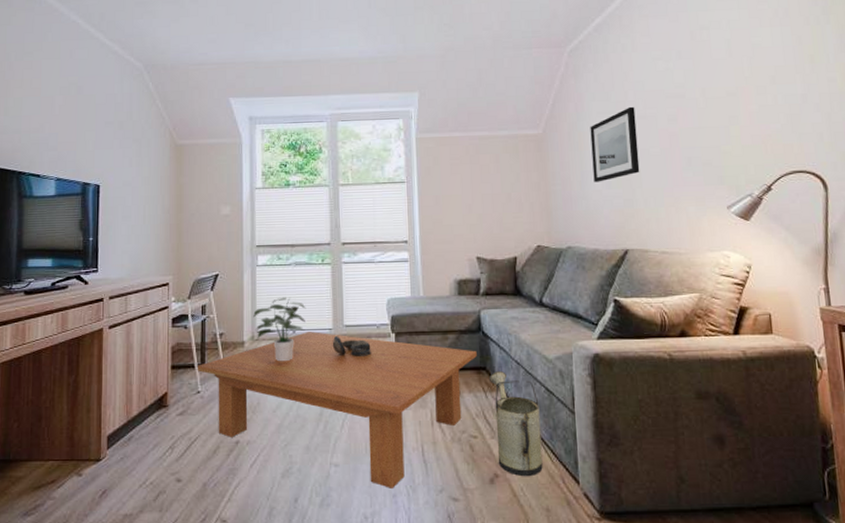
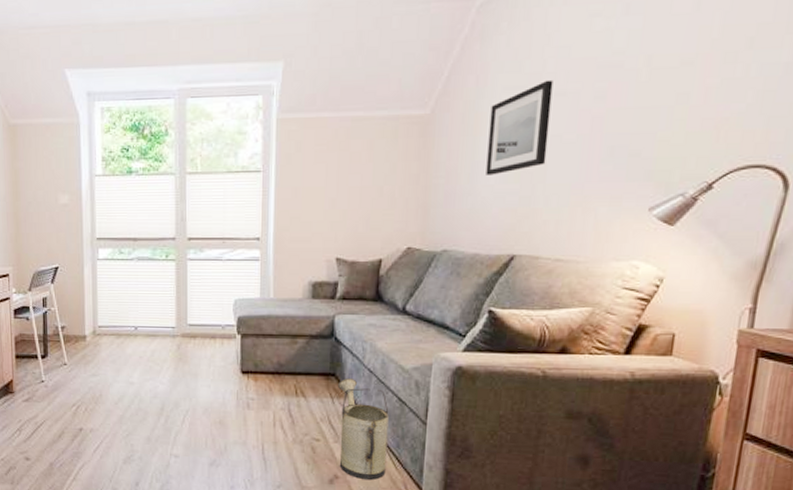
coffee table: present [197,332,477,488] -> none [40,329,327,481]
potted plant: present [253,297,306,362] -> none [94,293,149,357]
decorative bowl: present [332,336,371,356] -> none [175,335,215,356]

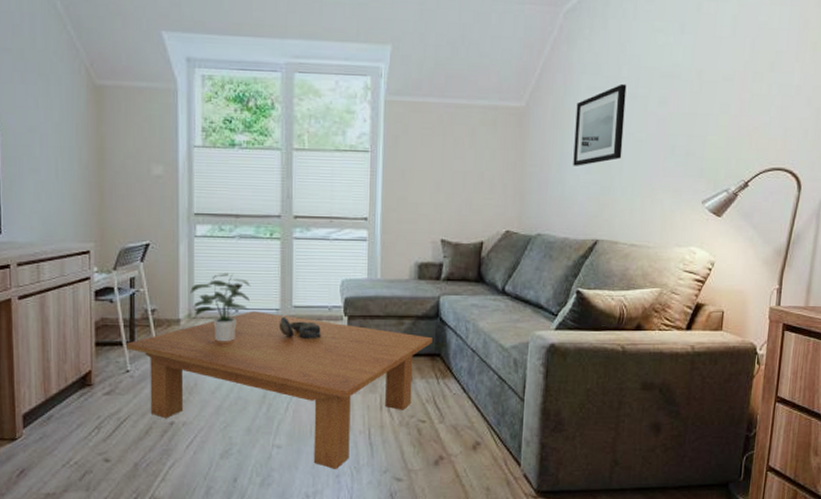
coffee table: none [40,329,327,481] -> present [125,311,432,469]
potted plant: none [94,293,149,357] -> present [190,272,251,342]
decorative bowl: none [175,335,215,356] -> present [279,317,321,339]
watering can: present [337,378,389,481] -> none [442,359,490,459]

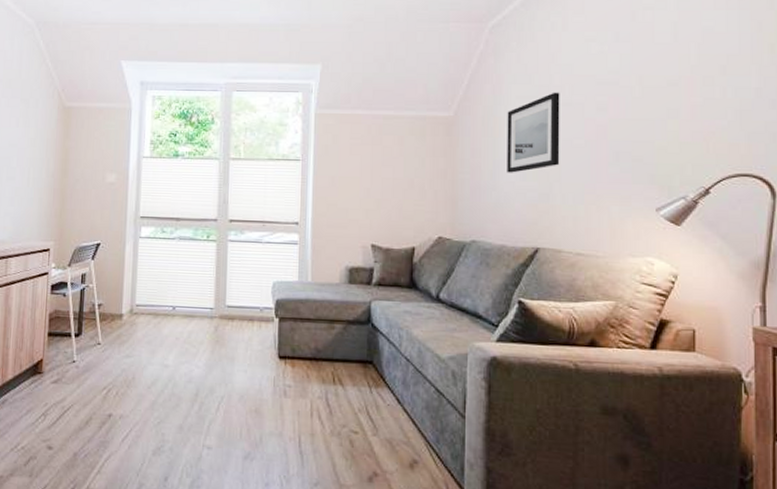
coffee table: present [125,311,432,469] -> none [73,309,364,477]
potted plant: present [190,272,251,342] -> none [133,271,188,338]
decorative bowl: present [279,317,321,339] -> none [212,316,253,339]

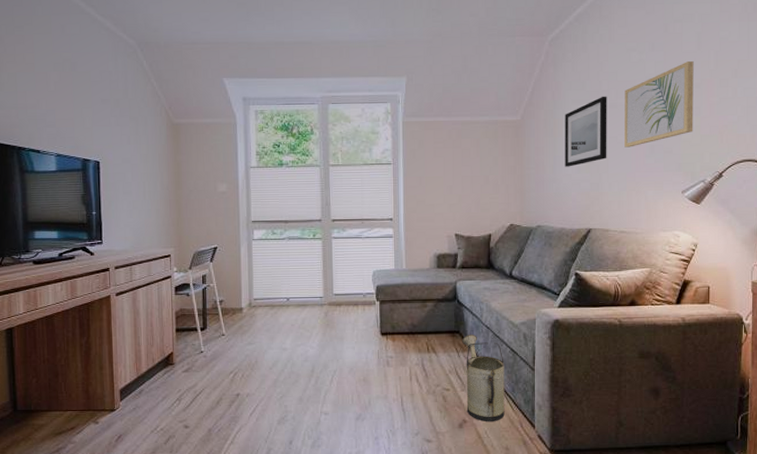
watering can: none [375,367,427,479] -> present [461,335,505,422]
wall art: none [582,55,670,153] -> present [624,61,694,148]

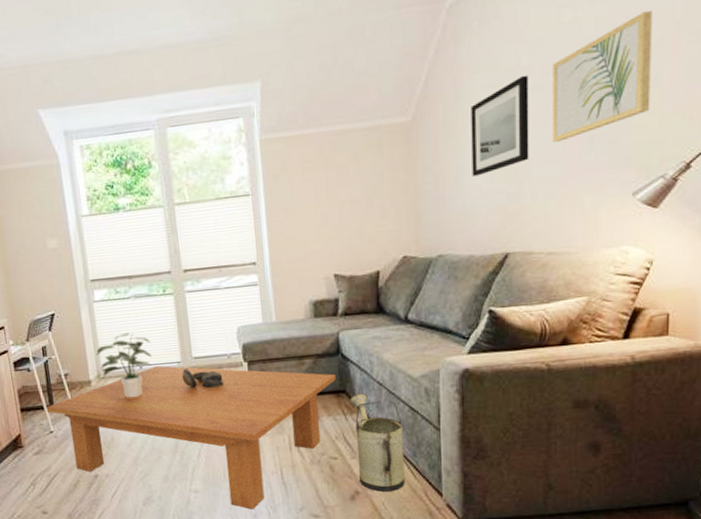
coffee table: none [199,299,452,432] -> present [46,366,336,510]
potted plant: none [250,268,299,326] -> present [96,332,153,398]
decorative bowl: none [322,303,358,321] -> present [181,369,224,388]

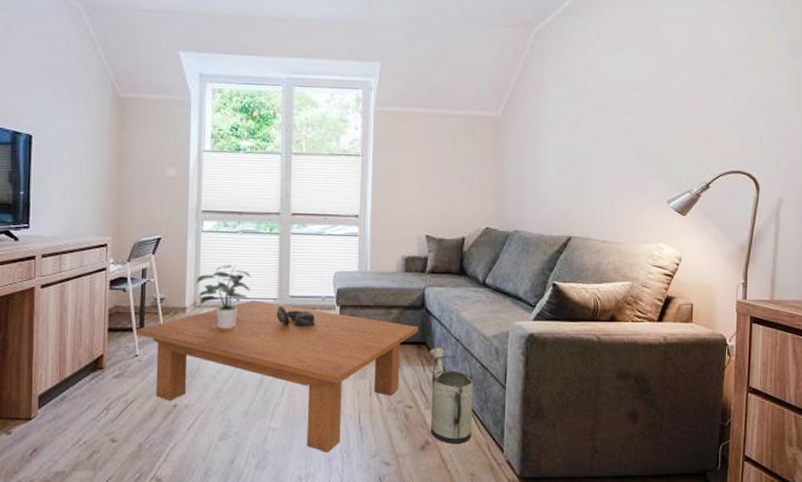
wall art: present [470,75,529,177] -> none [546,95,593,169]
wall art: present [553,11,652,142] -> none [609,65,683,152]

